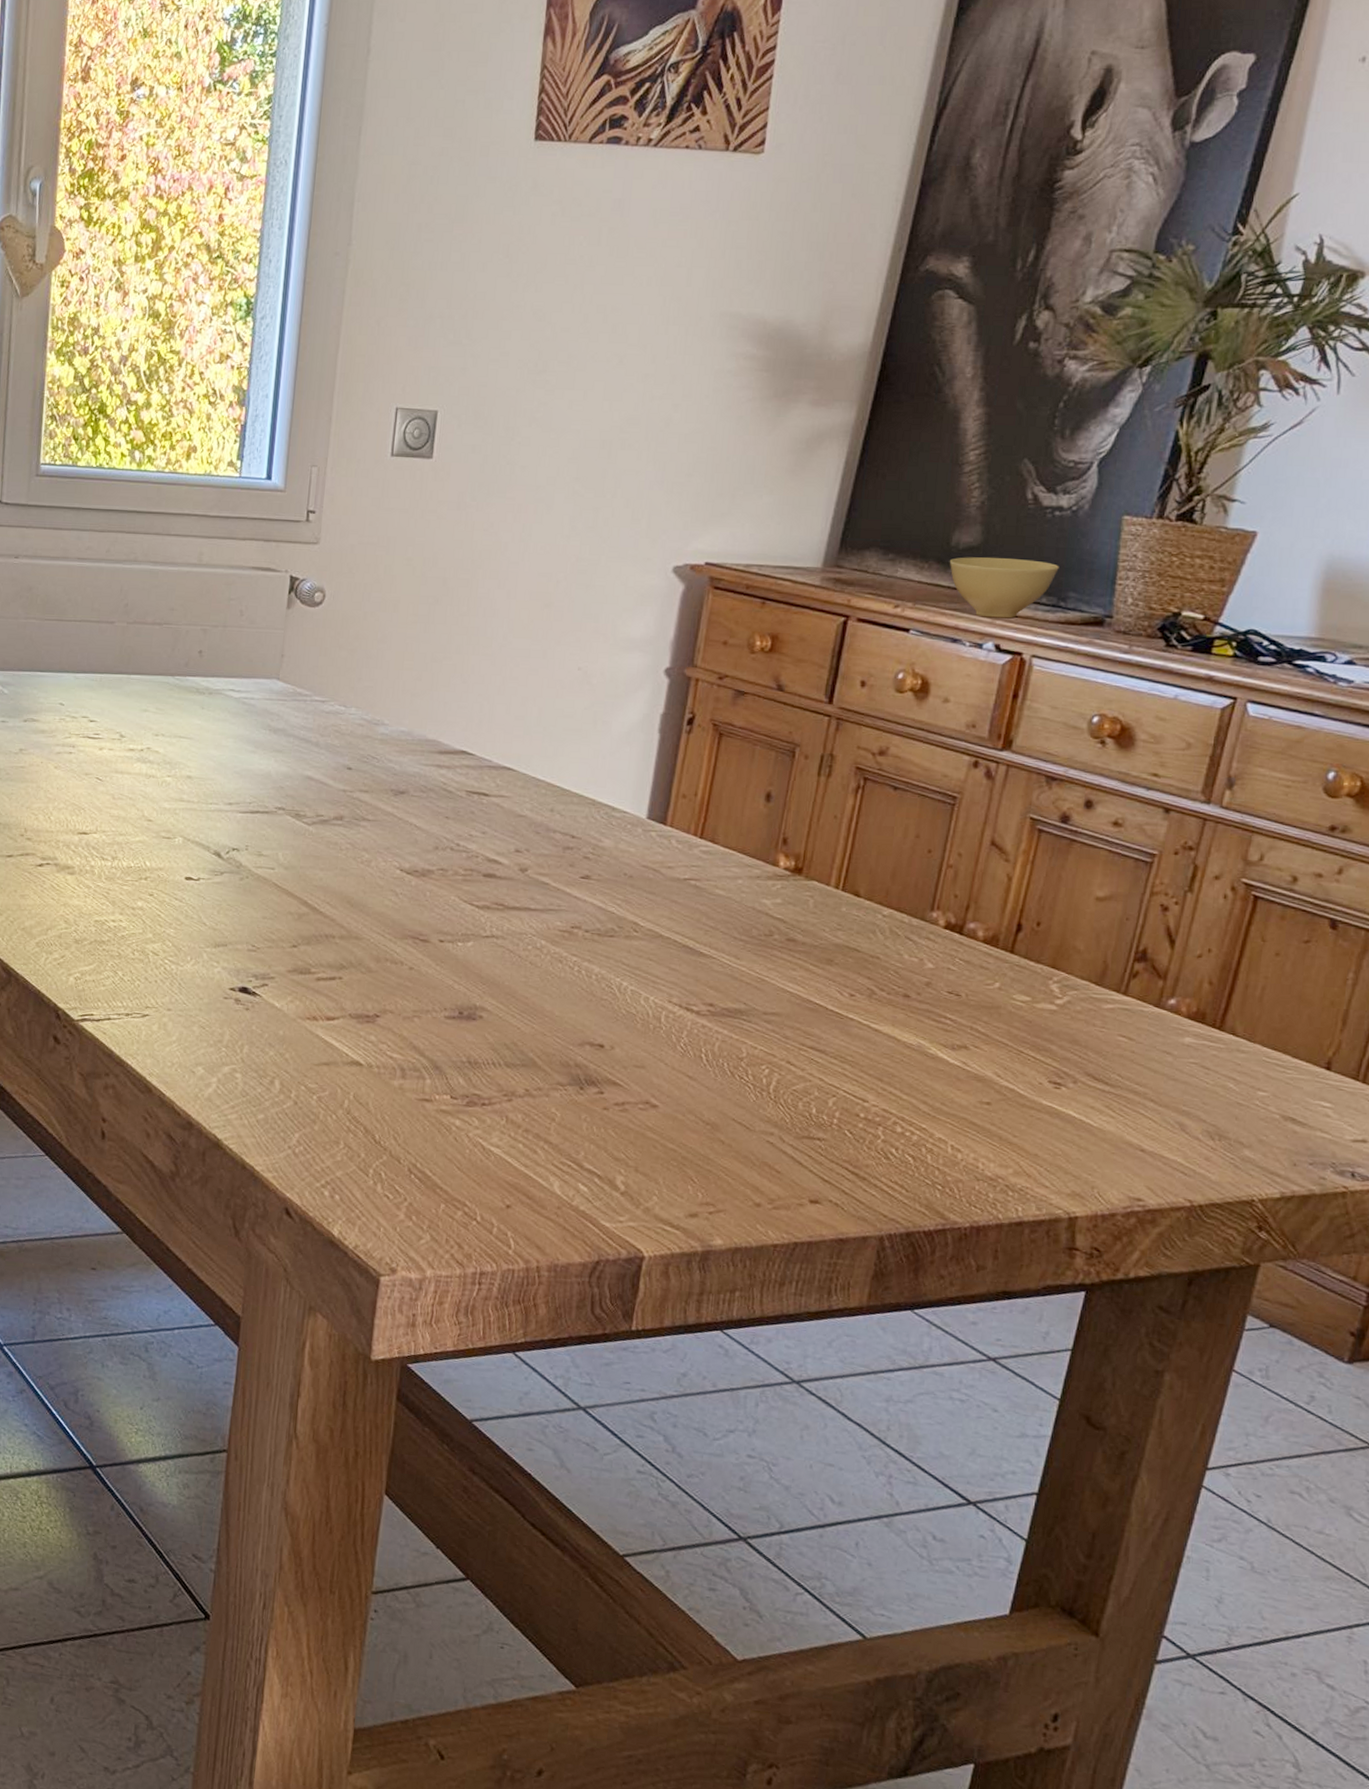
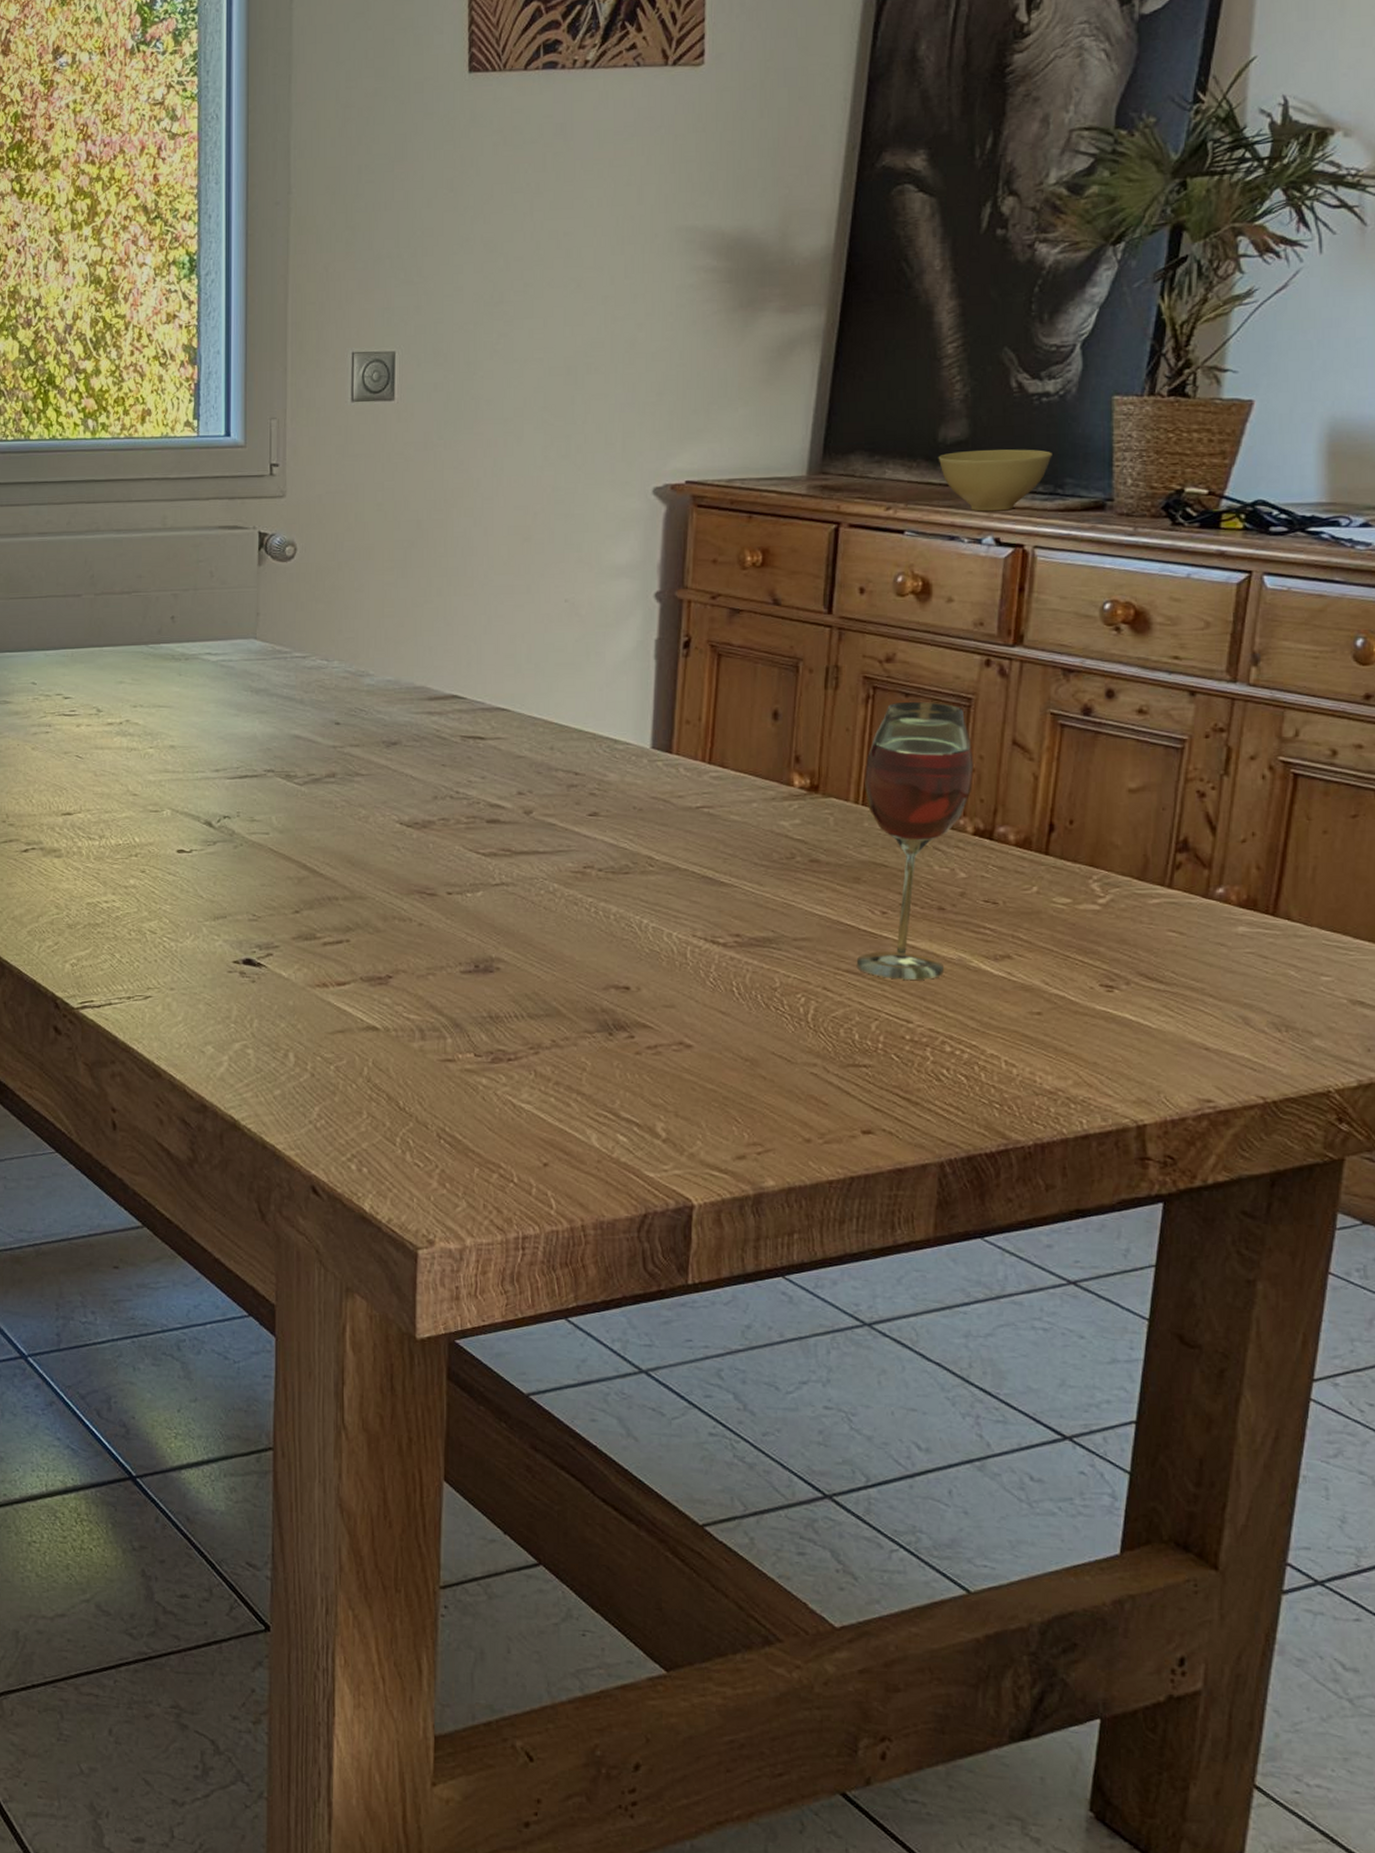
wineglass: none [820,794,953,1062] -> present [856,701,974,980]

